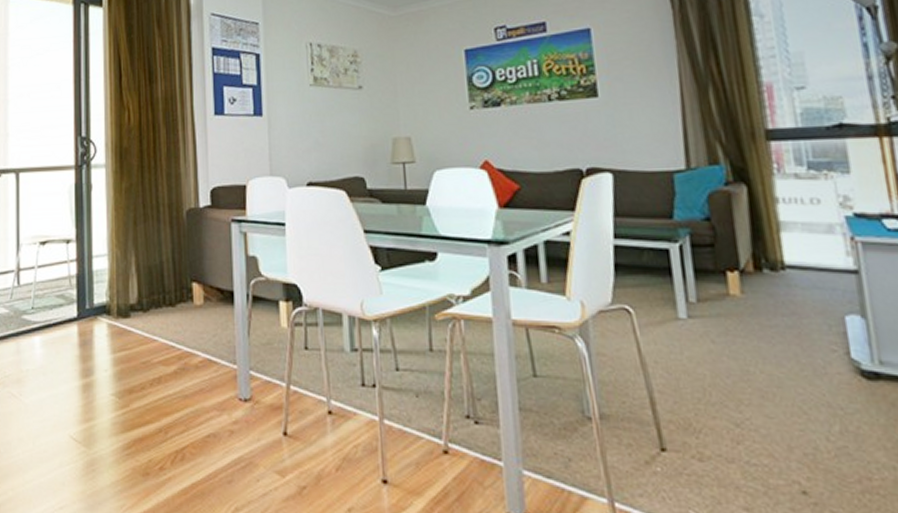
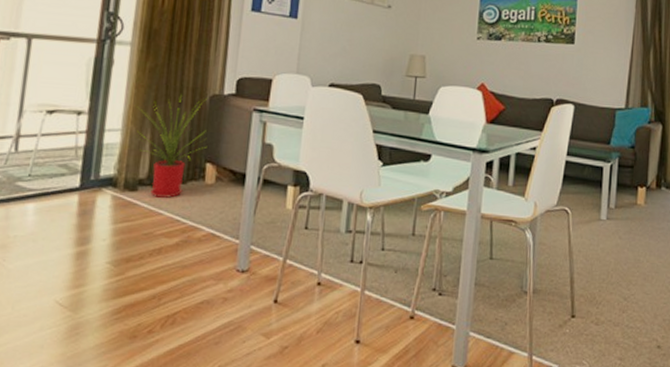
house plant: none [117,212,191,323] -> present [135,94,209,198]

